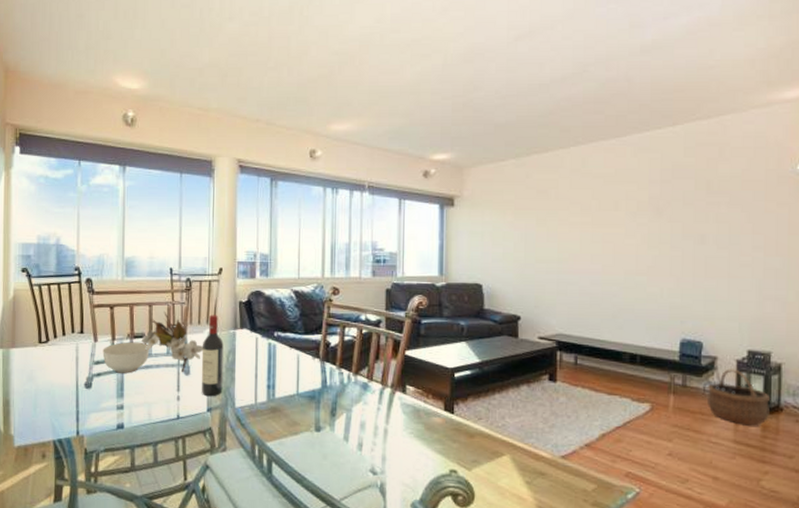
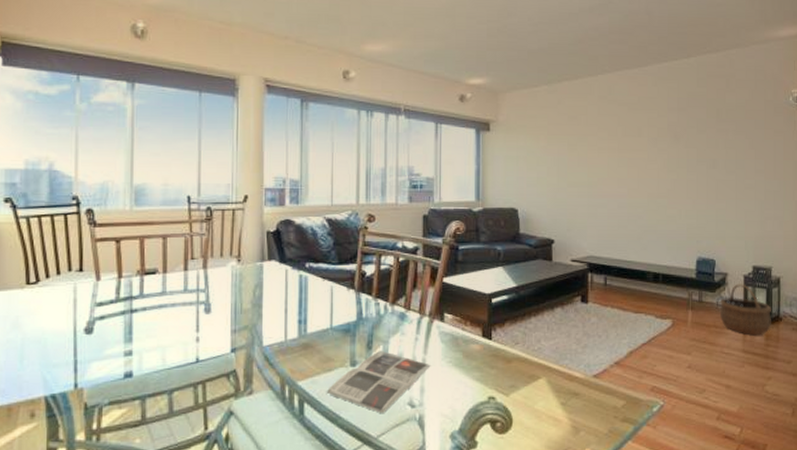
bowl: present [102,341,150,373] -> none [106,279,164,315]
flower arrangement: present [142,312,203,372] -> none [154,244,226,310]
wine bottle: present [201,314,224,397] -> none [224,246,249,336]
magazine: none [292,418,392,479] -> present [326,351,431,414]

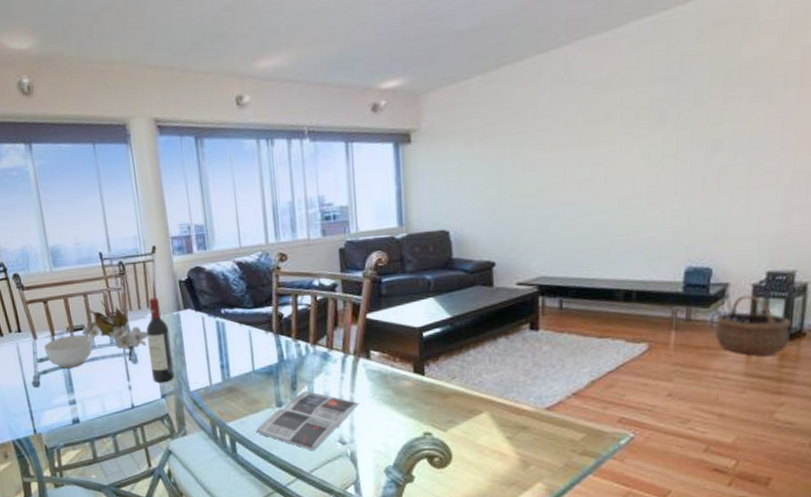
bowl: none [106,279,164,315] -> present [44,334,93,369]
flower arrangement: none [154,244,226,310] -> present [82,300,148,361]
wine bottle: none [224,246,249,336] -> present [146,297,175,383]

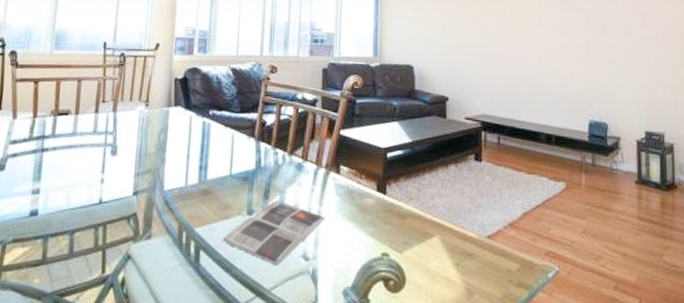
bowl: present [44,334,93,369] -> none [21,119,75,154]
flower arrangement: present [82,300,148,361] -> none [66,88,133,152]
wine bottle: present [146,297,175,383] -> none [128,91,156,179]
wicker basket: present [714,295,792,356] -> none [613,148,667,203]

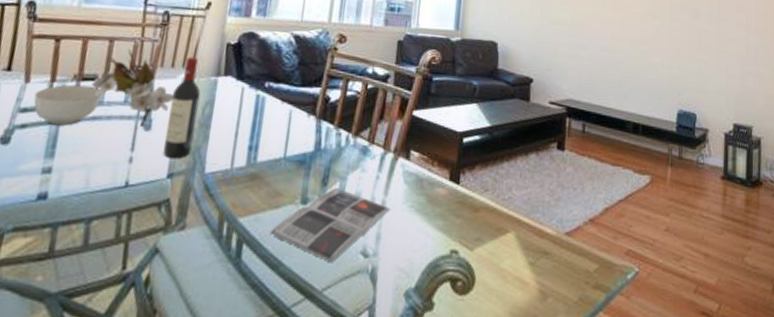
bowl: none [21,119,75,154] -> present [33,84,102,126]
flower arrangement: none [66,88,133,152] -> present [92,50,173,126]
wine bottle: none [128,91,156,179] -> present [163,57,201,159]

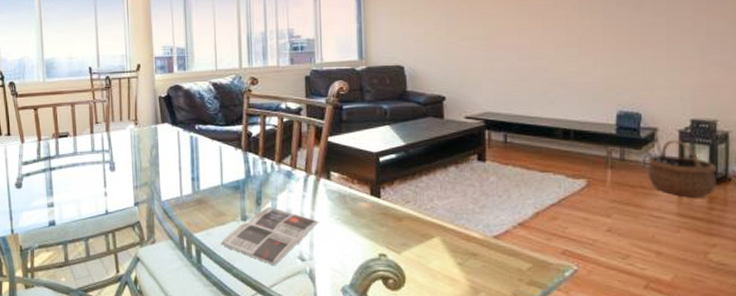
bowl: present [33,84,102,126] -> none [30,141,75,172]
flower arrangement: present [92,50,173,126] -> none [66,111,126,168]
wine bottle: present [163,57,201,159] -> none [125,111,148,191]
wicker basket: none [699,141,753,200] -> present [647,140,718,198]

